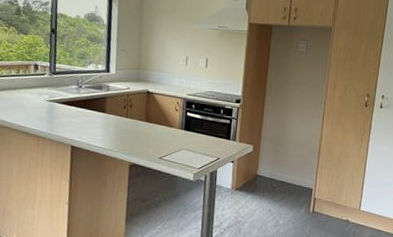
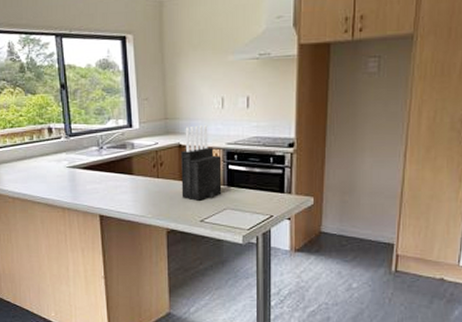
knife block: none [145,76,182,141] -> present [181,124,222,201]

